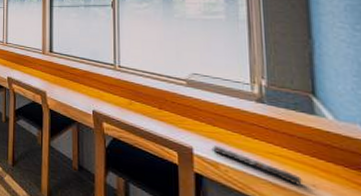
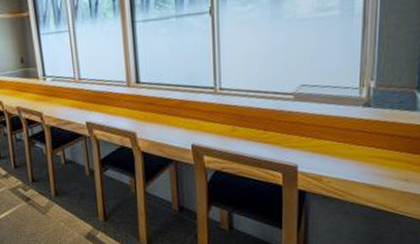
remote control: present [211,146,302,186] -> none [316,159,397,183]

